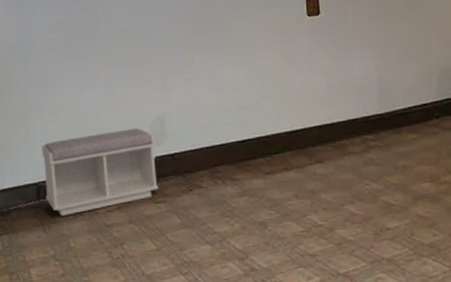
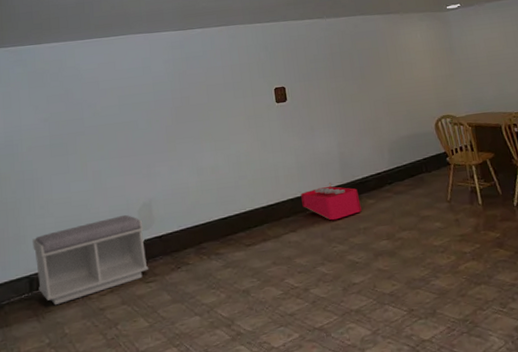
storage bin: none [330,110,401,154] -> present [301,182,362,221]

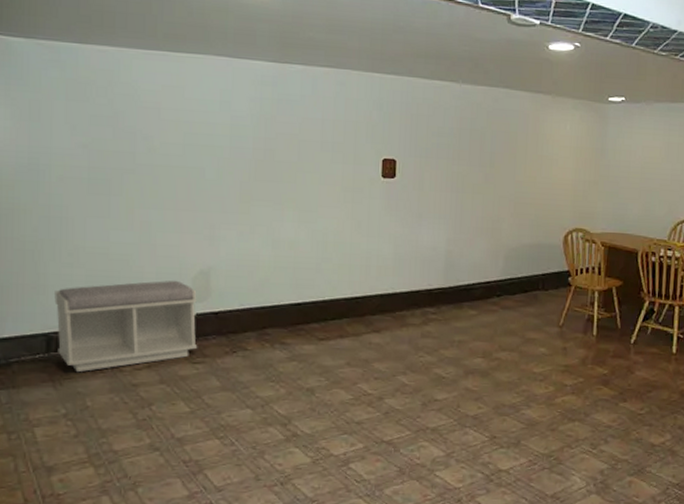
storage bin: present [301,182,362,221] -> none [392,282,461,327]

